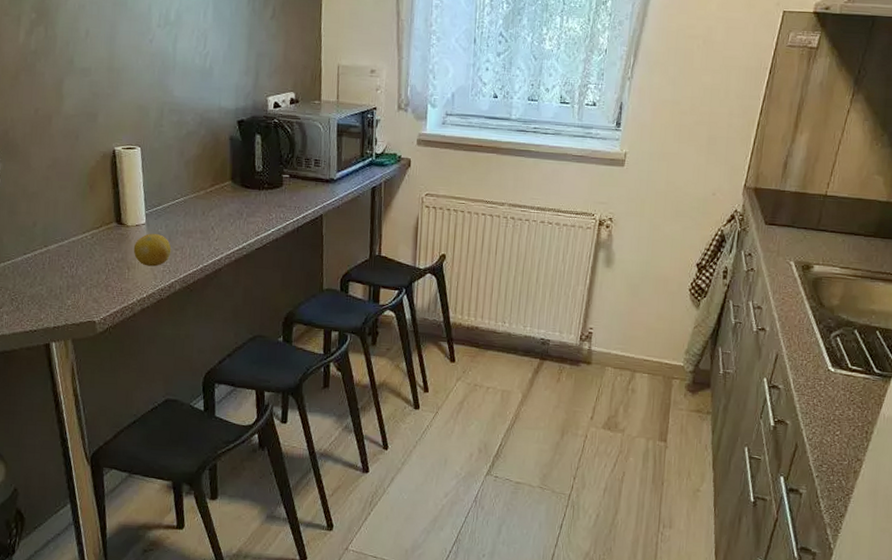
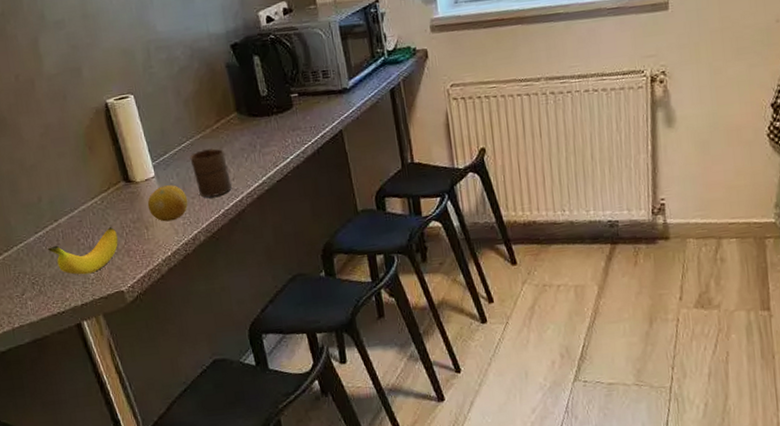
banana: none [32,261,100,301] -> present [47,227,118,275]
cup: none [180,208,214,252] -> present [190,148,232,198]

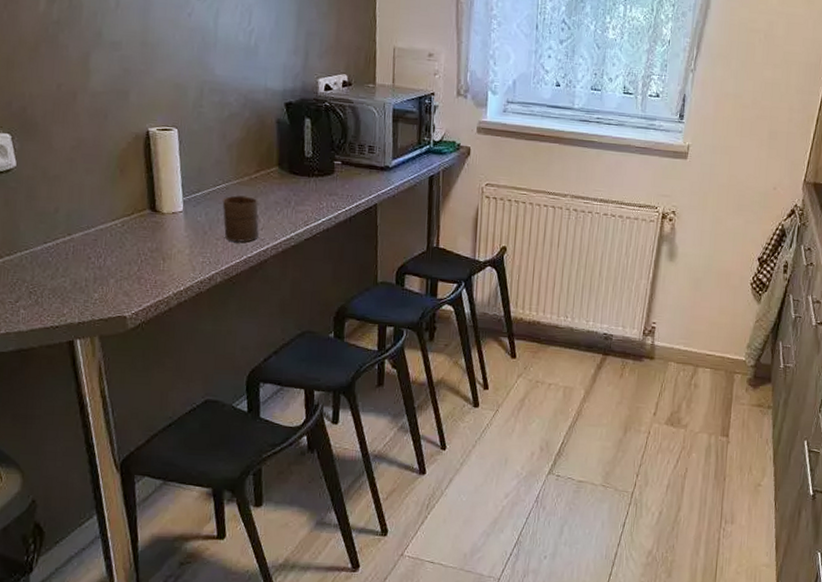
banana: present [47,227,118,275] -> none [53,251,131,294]
fruit: present [147,185,188,222] -> none [169,222,212,258]

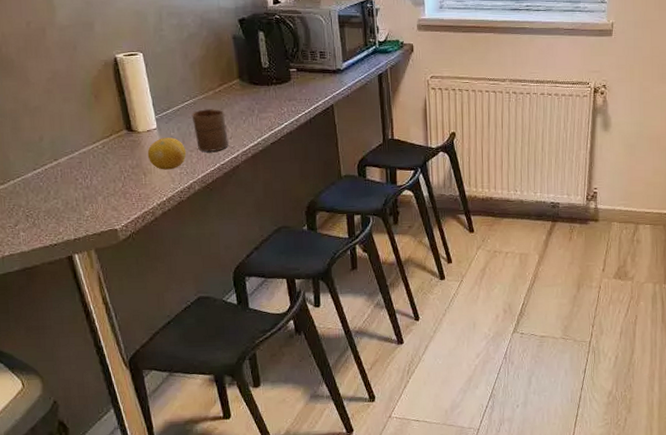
fruit: none [169,222,212,258] -> present [147,137,187,170]

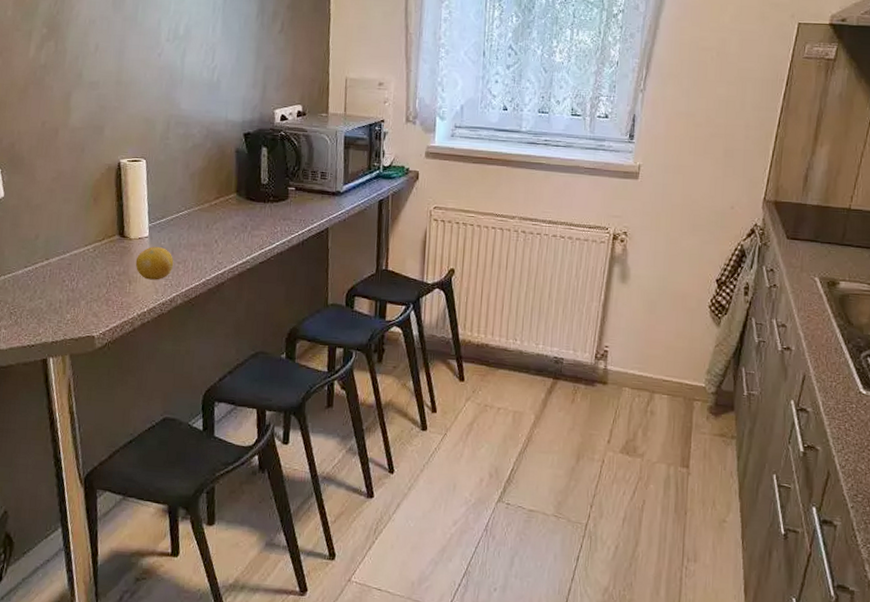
cup: present [191,109,229,152] -> none [184,221,218,266]

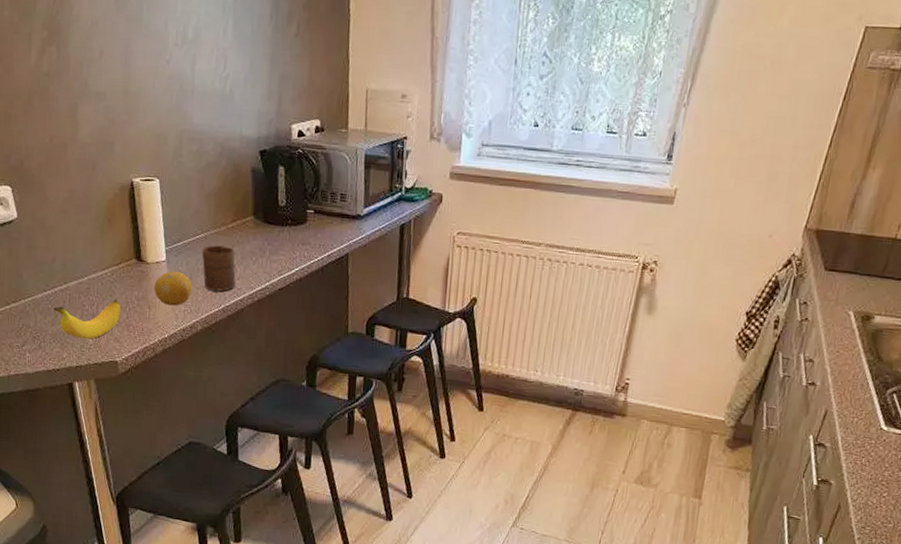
banana: none [32,275,101,315] -> present [52,300,121,340]
cup: none [184,221,218,266] -> present [201,245,236,292]

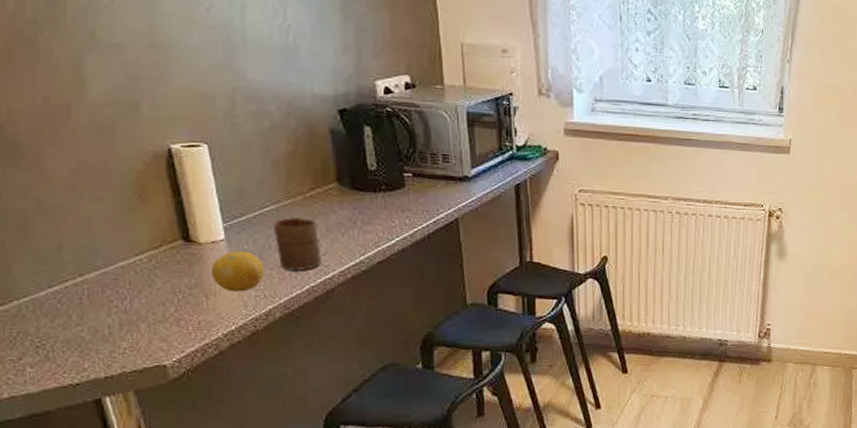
banana: present [52,300,121,340] -> none [63,291,166,342]

